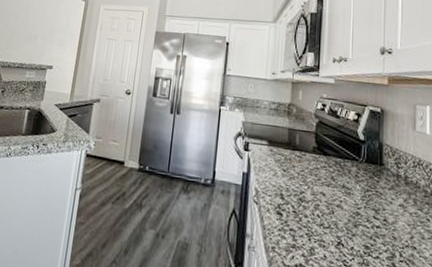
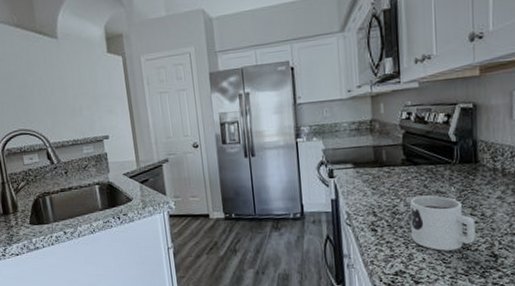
mug: none [315,187,377,253] -> present [410,195,476,251]

